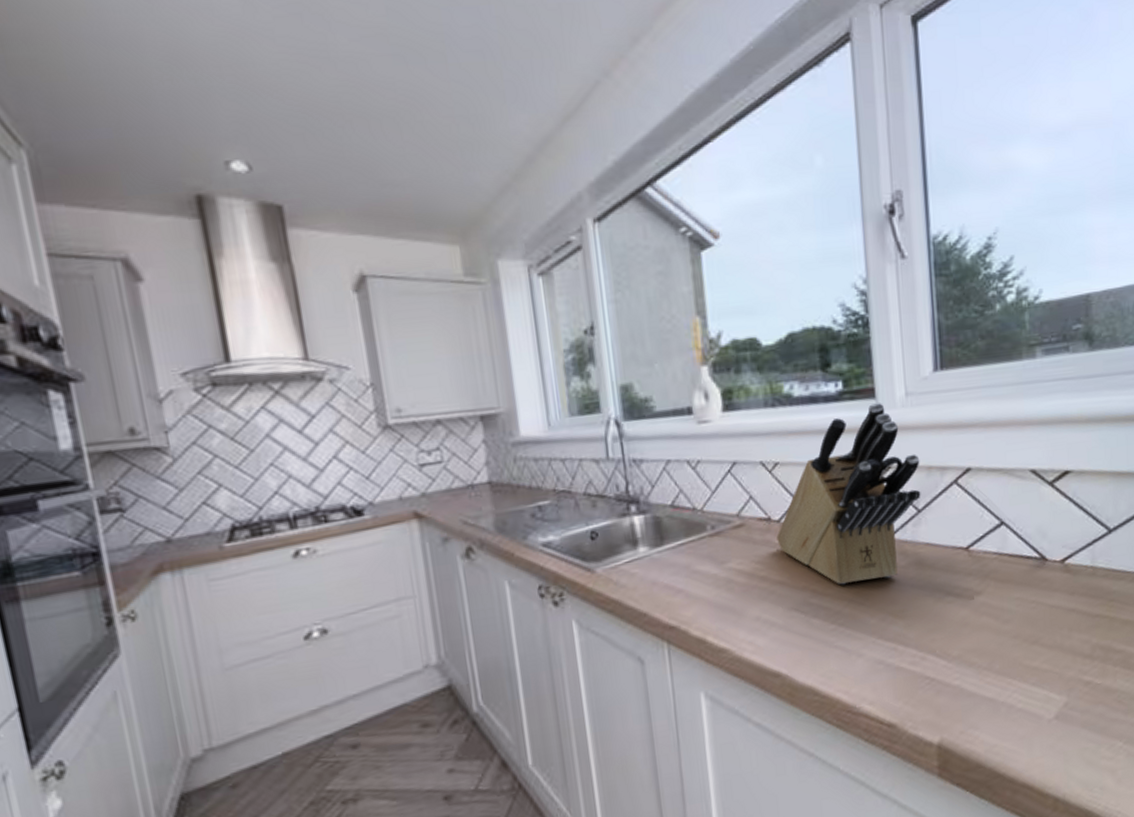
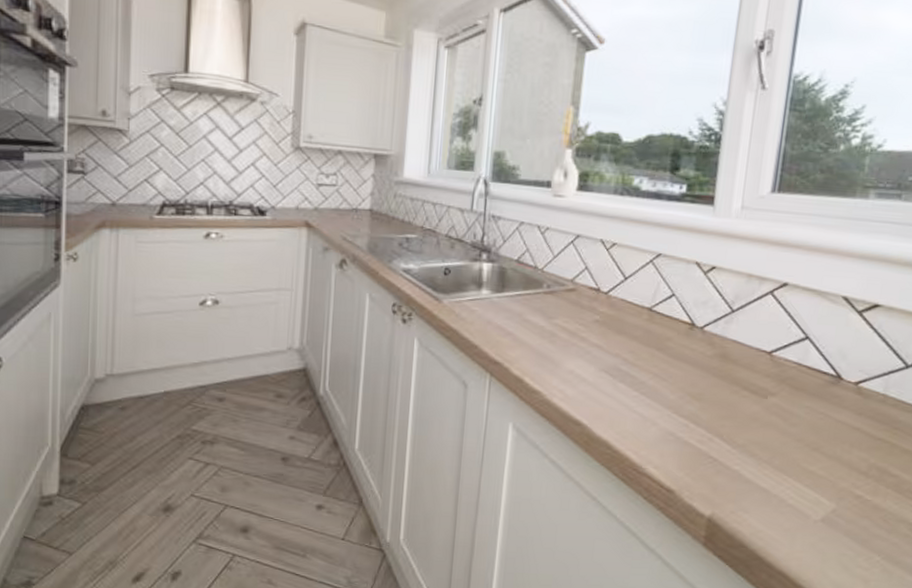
knife block: present [776,402,921,585] -> none [601,209,743,363]

